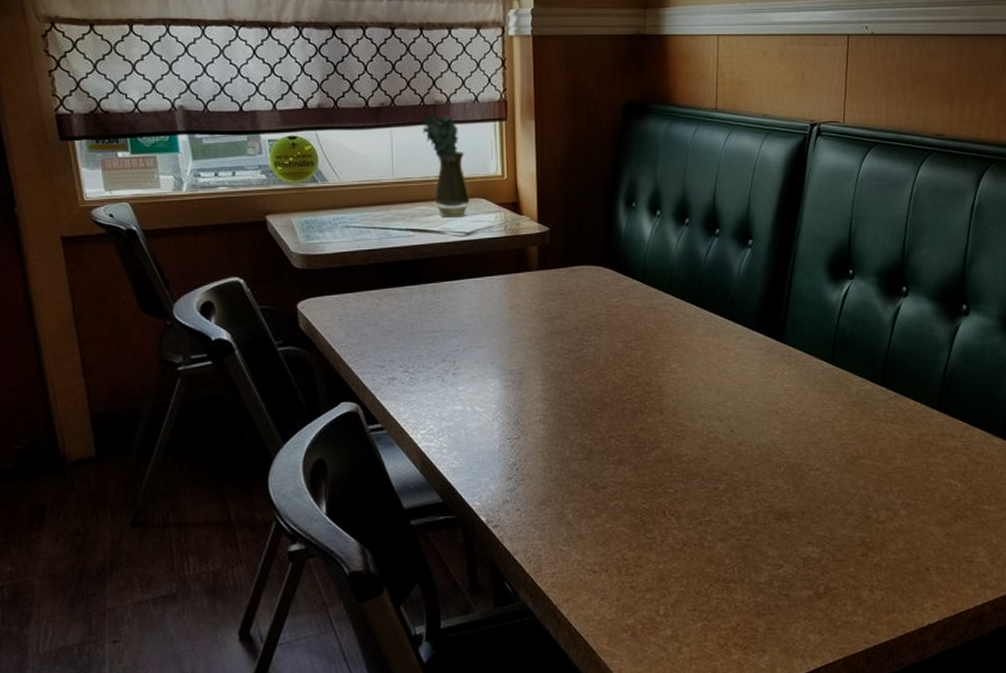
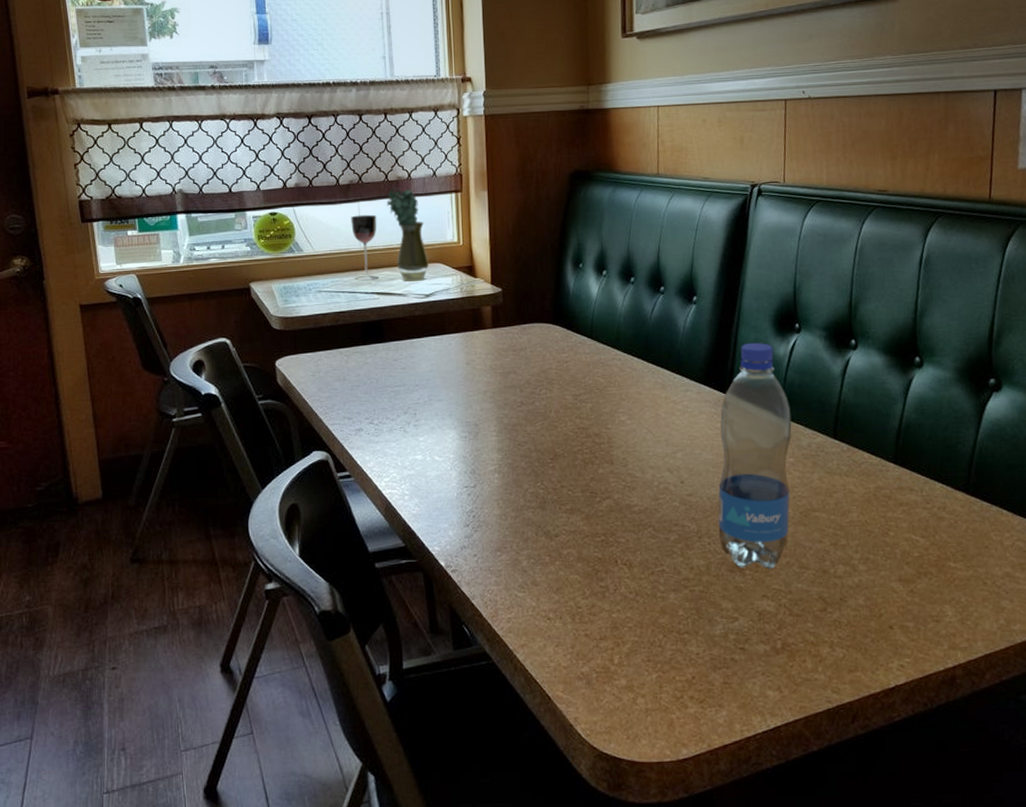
wineglass: none [382,142,414,216] -> present [351,214,379,281]
bottle: none [766,288,842,517] -> present [718,342,792,570]

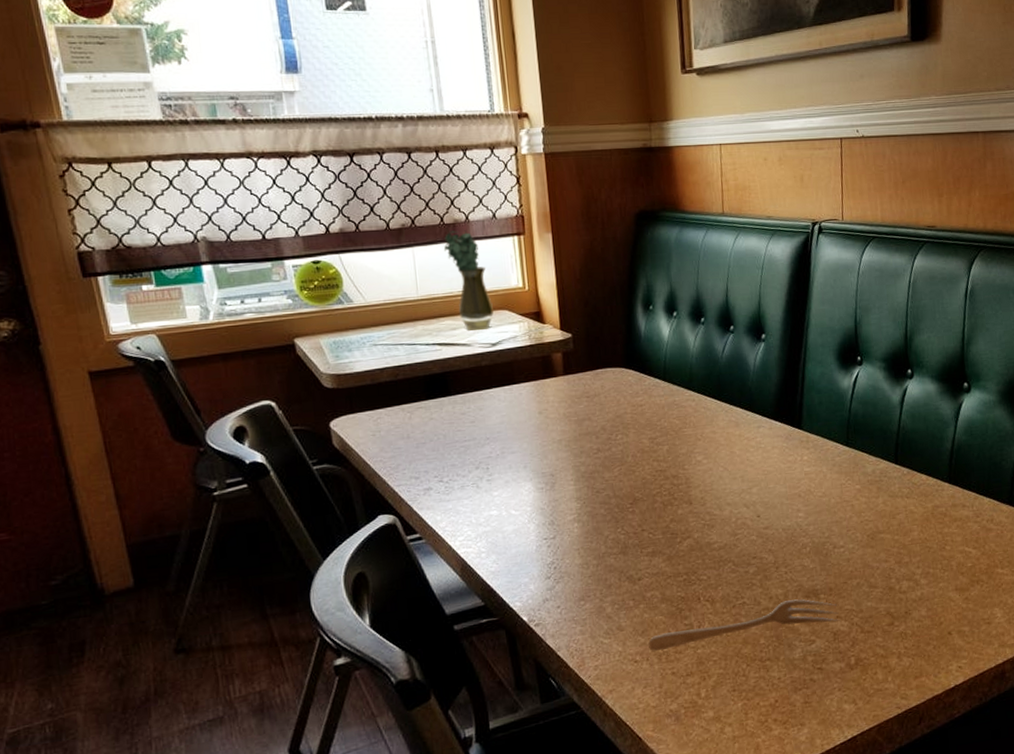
wineglass: present [351,214,379,281] -> none [405,260,440,332]
fork: none [562,572,767,610] -> present [648,599,840,651]
bottle: present [718,342,792,570] -> none [791,376,858,593]

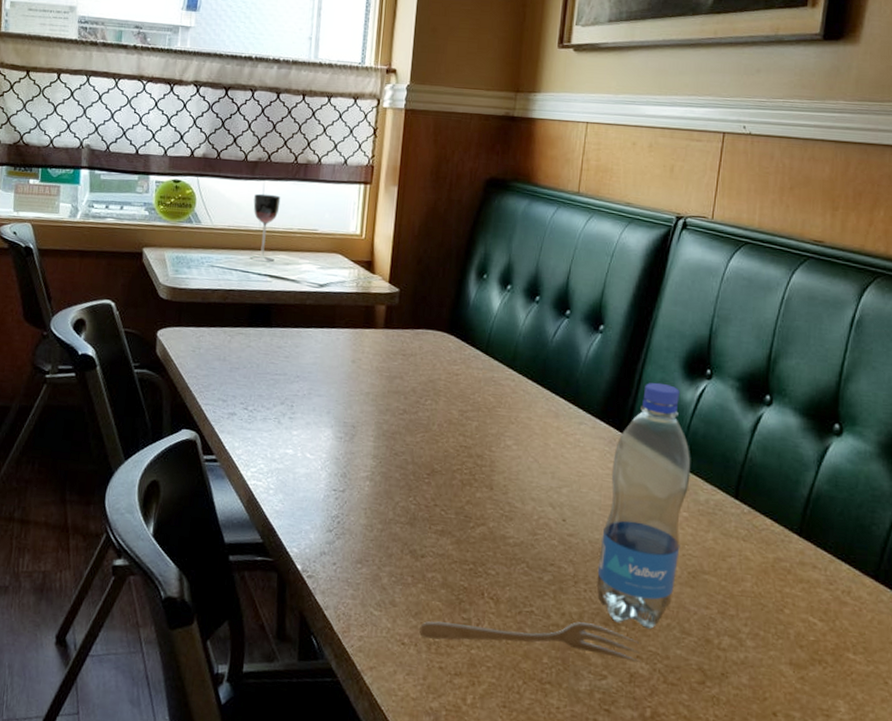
wineglass: none [405,260,440,332] -> present [250,193,281,263]
vase: present [443,229,494,331] -> none [292,168,328,270]
bottle: none [791,376,858,593] -> present [596,382,691,630]

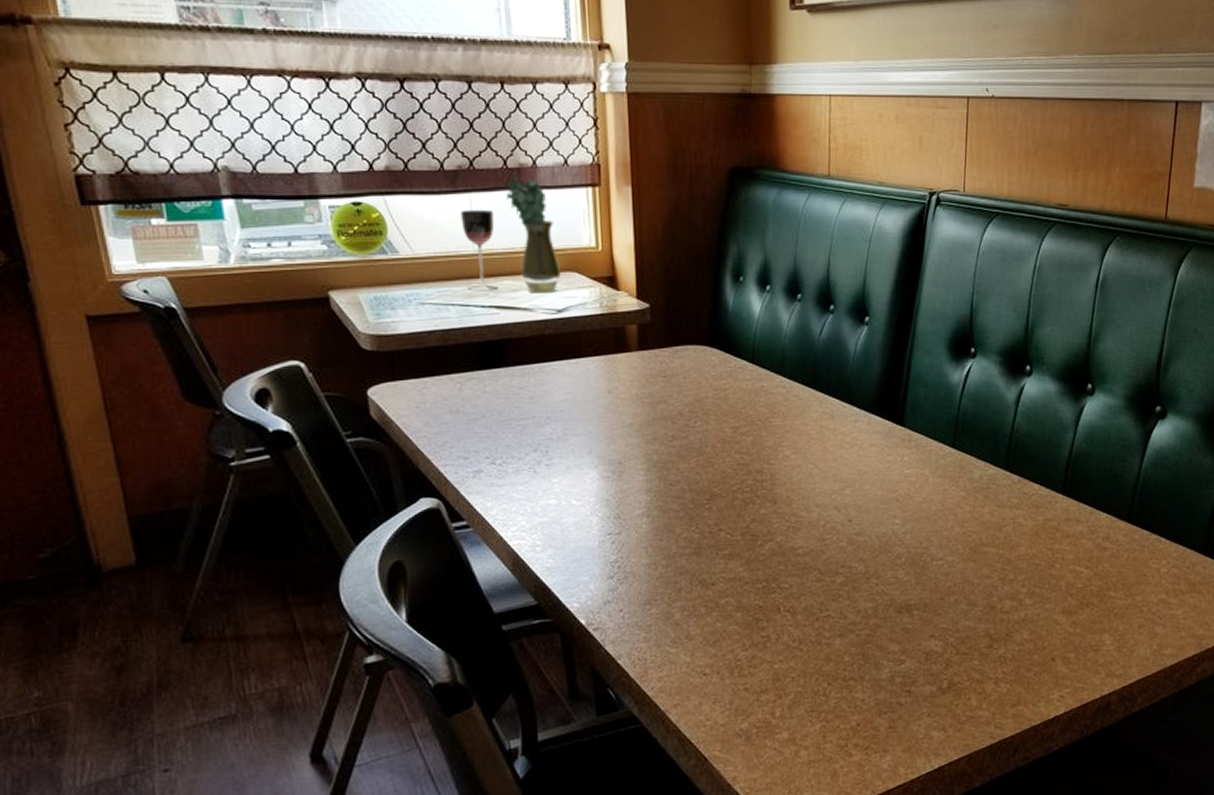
vase: none [292,168,328,270] -> present [505,174,561,295]
fork: present [419,620,642,662] -> none [720,614,934,664]
bottle: present [596,382,691,630] -> none [886,368,964,609]

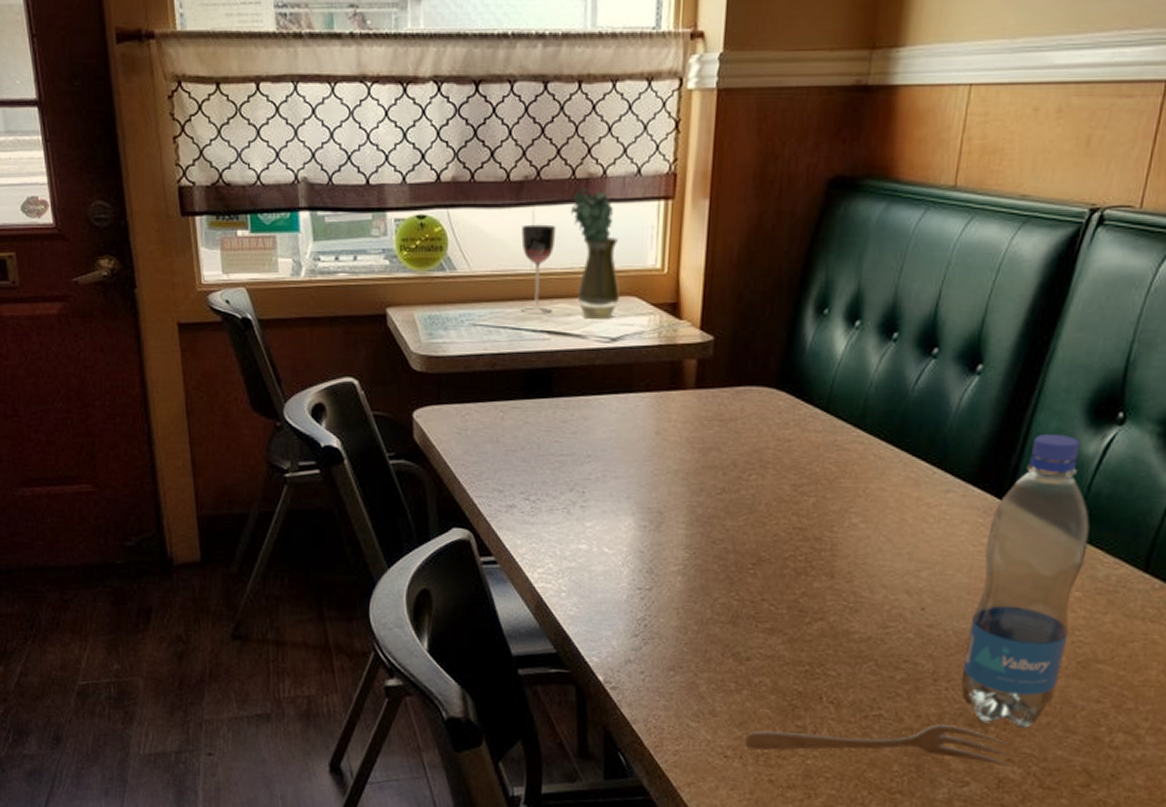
fork: none [720,614,934,664] -> present [745,724,1014,766]
bottle: none [886,368,964,609] -> present [960,433,1091,729]

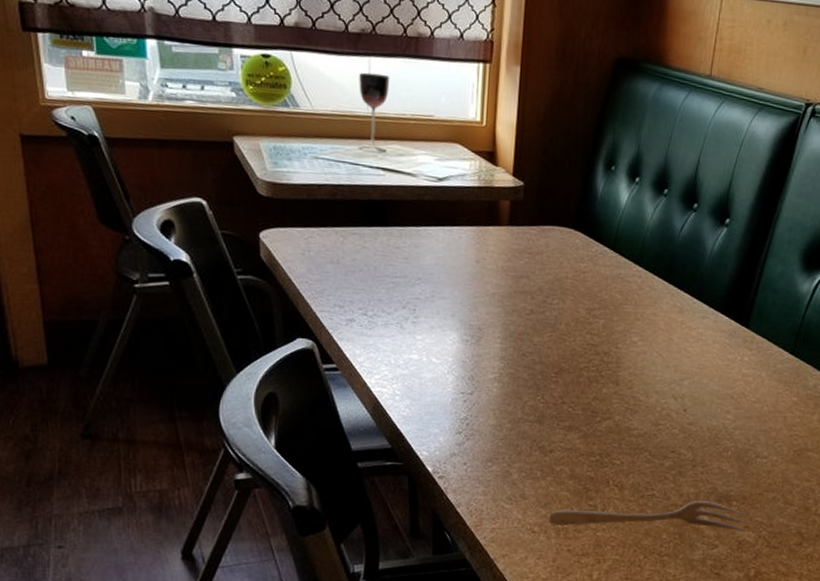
vase: present [570,185,620,321] -> none [402,42,445,162]
bottle: present [960,433,1091,729] -> none [712,275,804,503]

